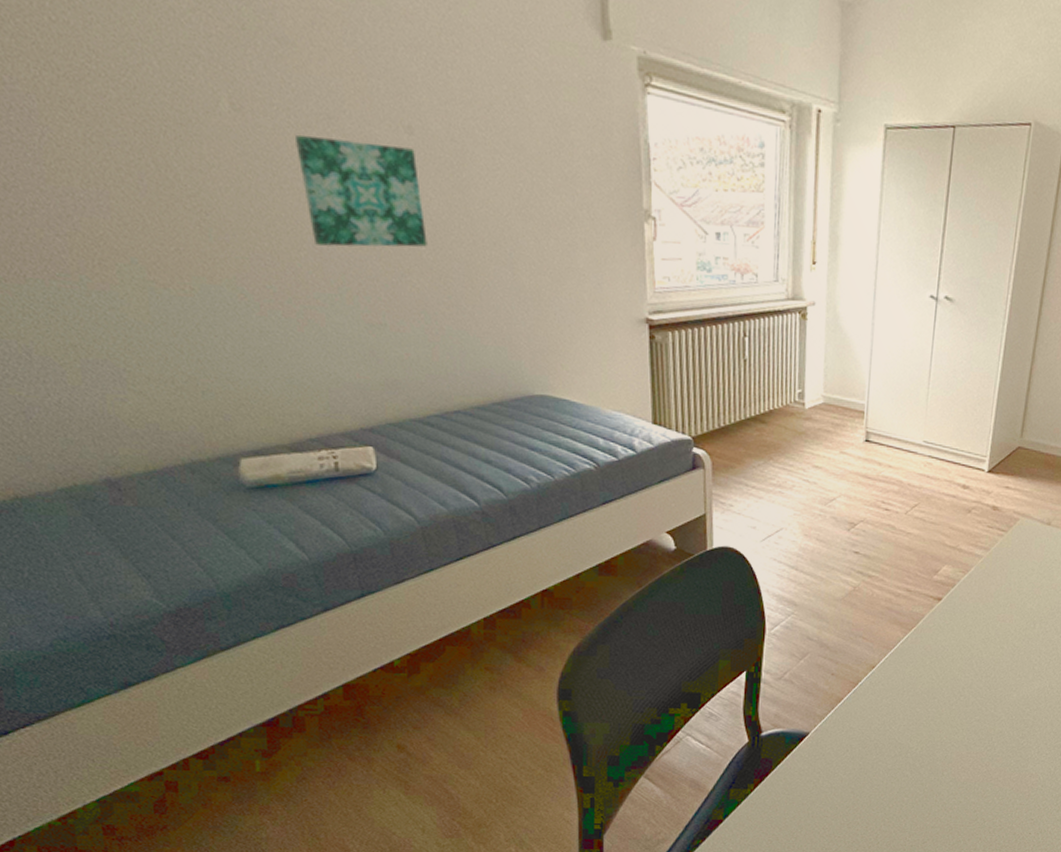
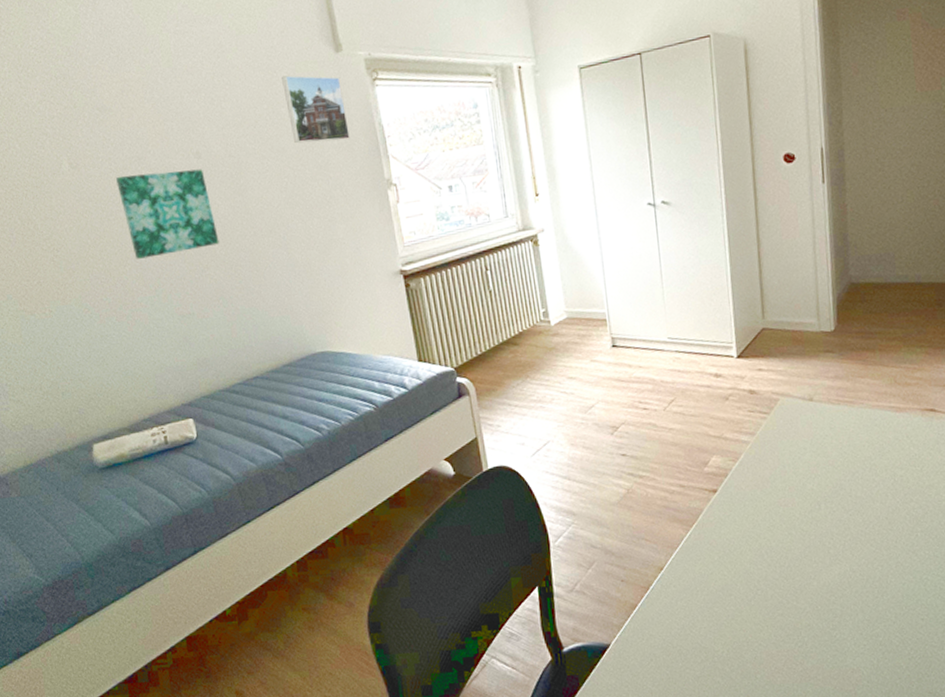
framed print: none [530,54,608,153] -> present [282,75,351,144]

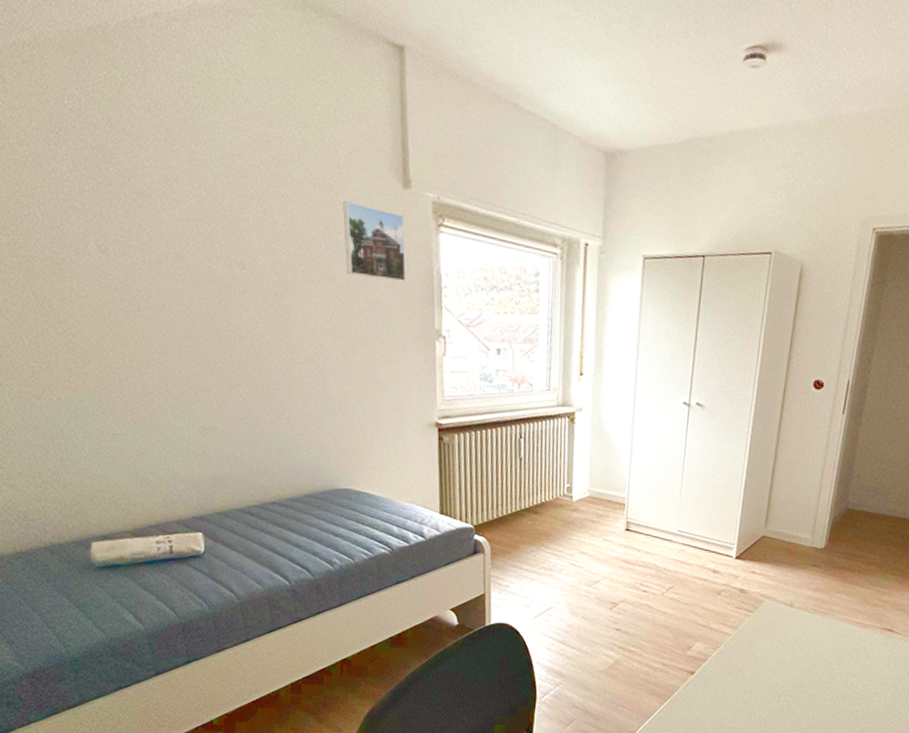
wall art: present [115,169,219,259] -> none [147,270,253,363]

